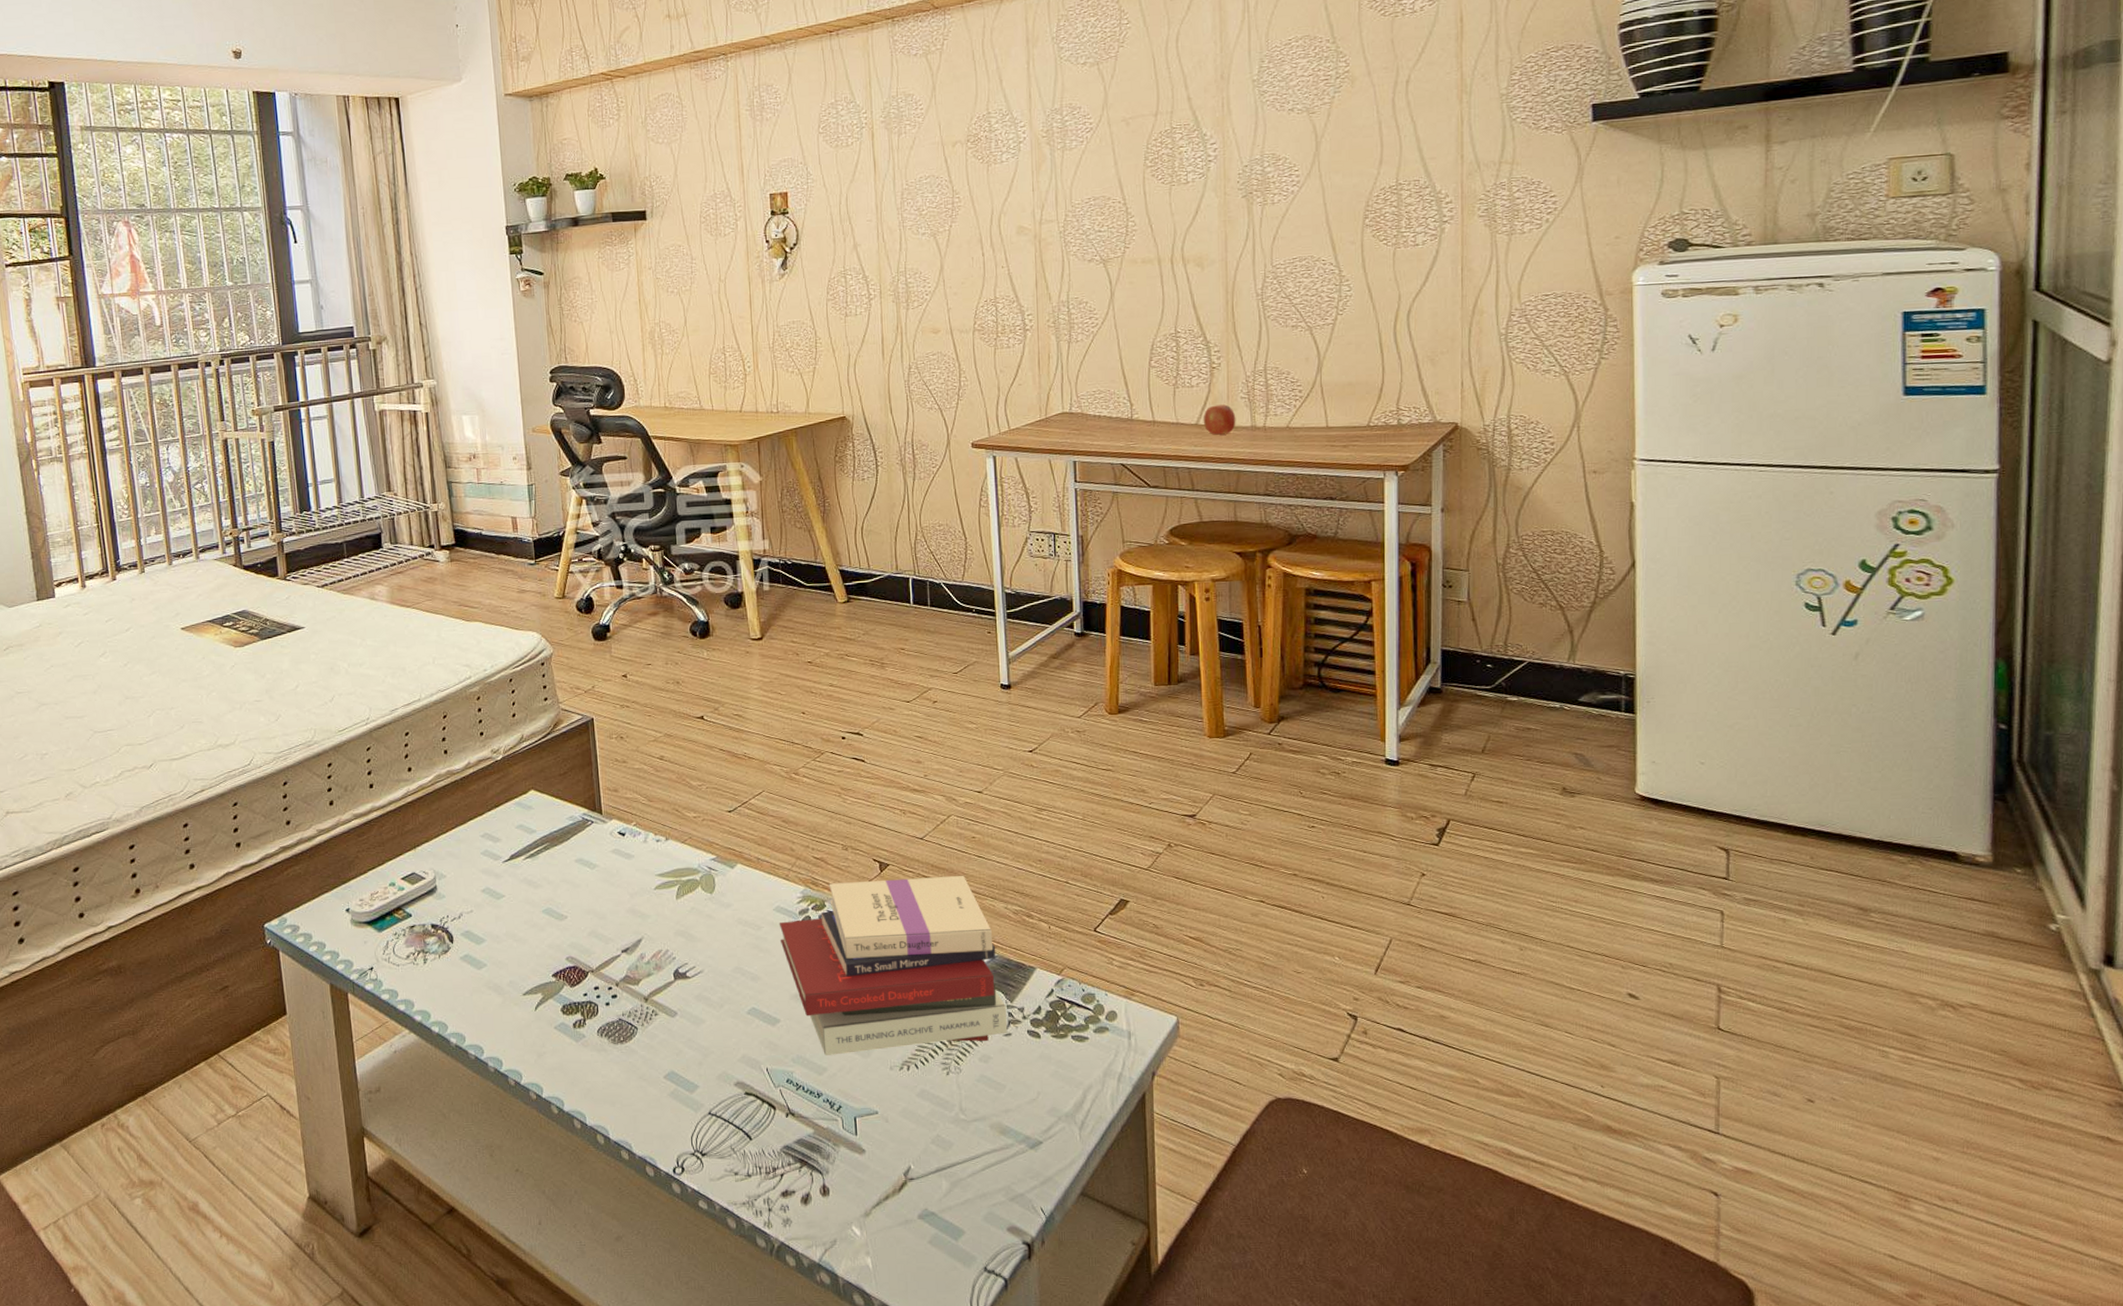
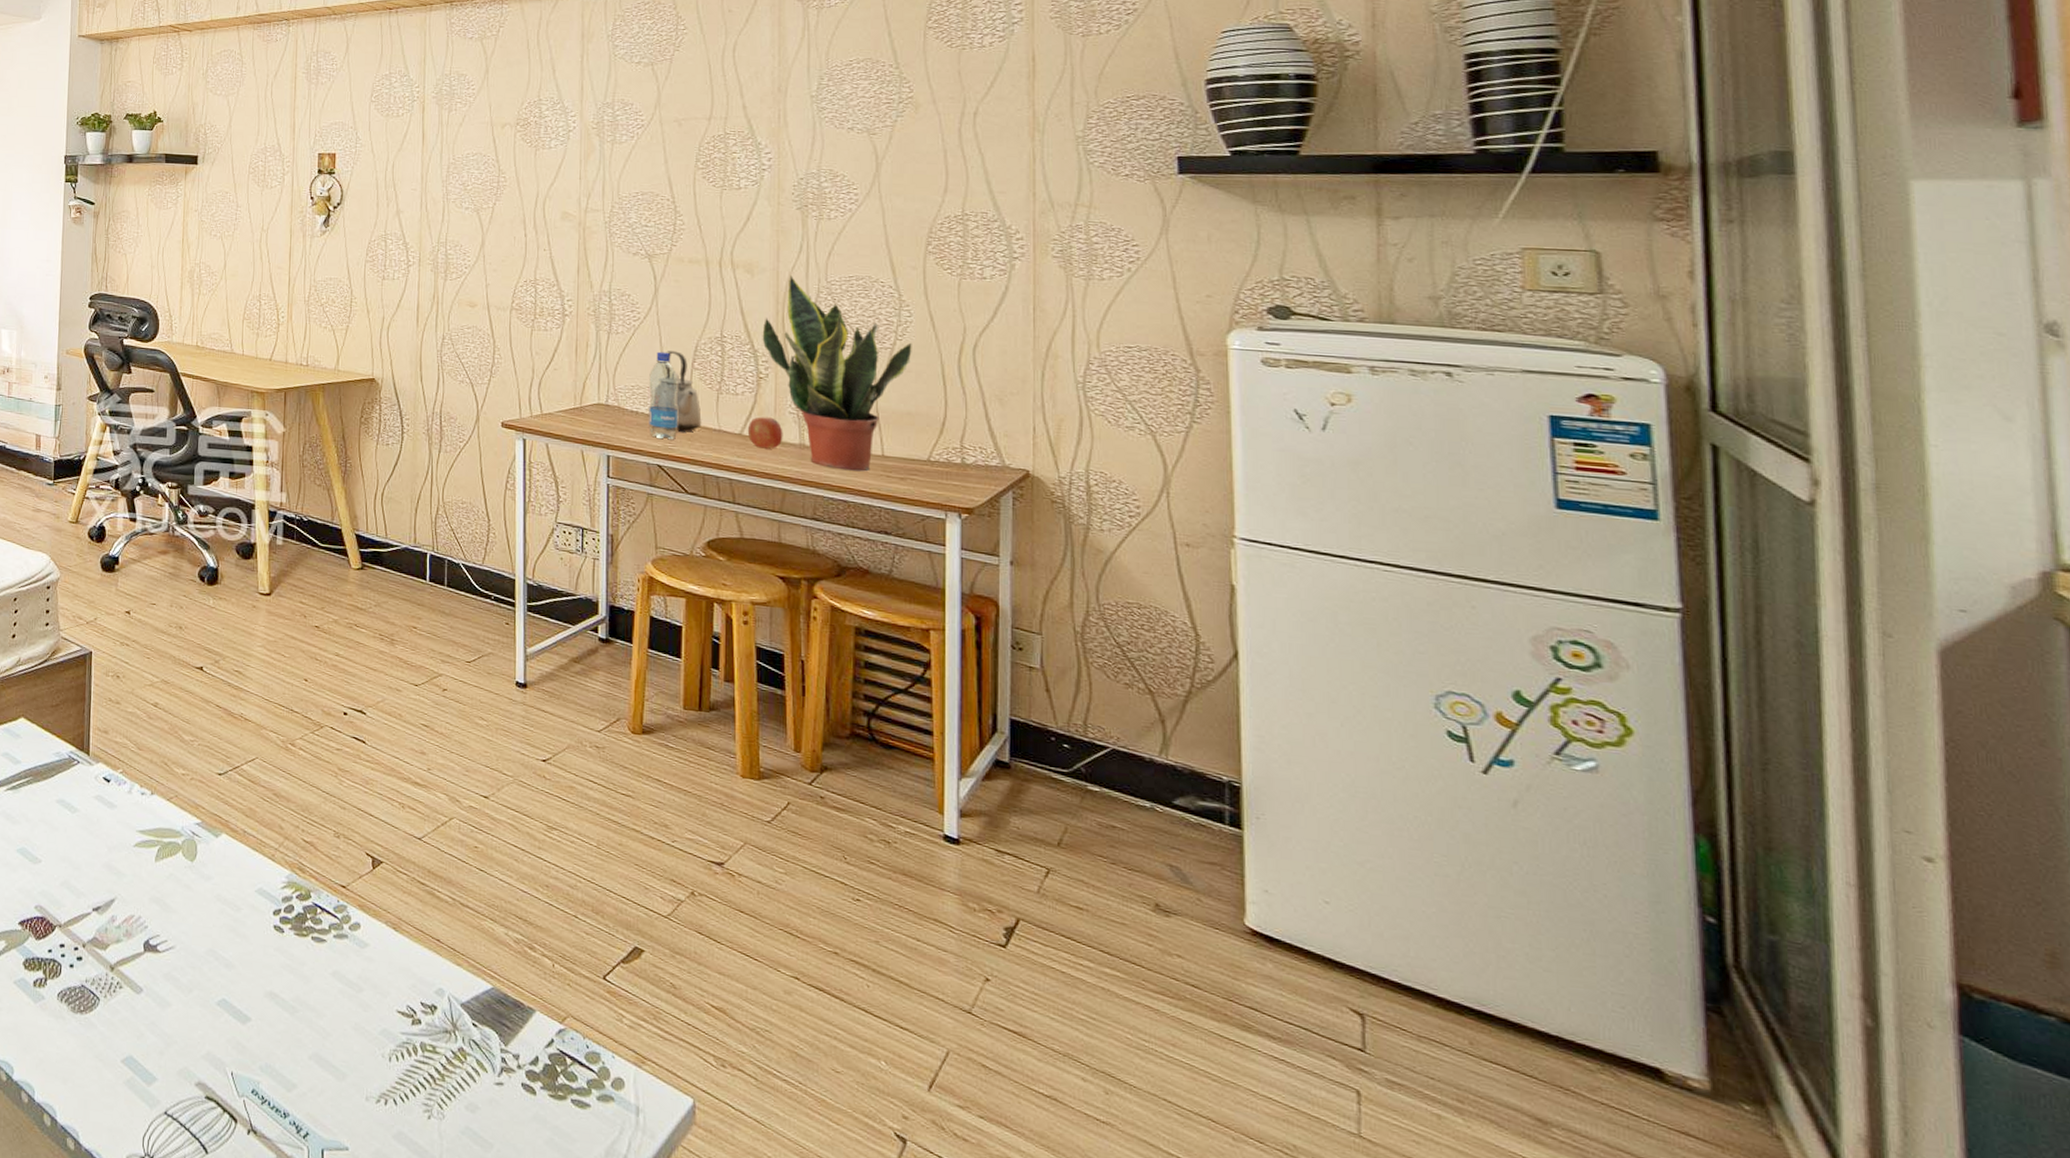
books: present [779,876,1008,1055] -> none [259,872,500,1087]
bottle: none [1109,354,1139,440] -> present [648,351,679,440]
kettle: none [1124,352,1161,428] -> present [666,351,702,431]
potted plant: none [1213,264,1352,446] -> present [762,275,912,472]

